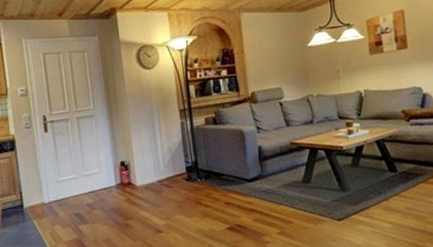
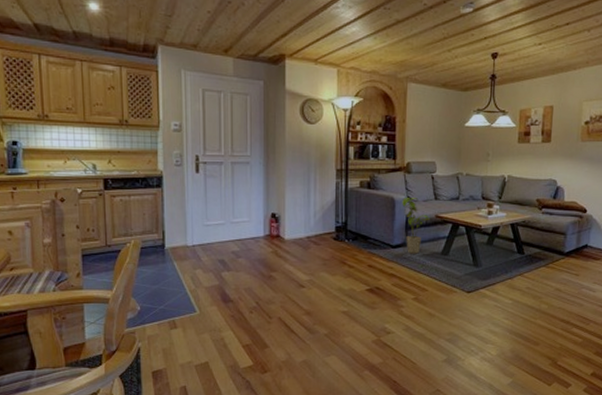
house plant: none [252,126,285,186] -> present [402,197,431,254]

